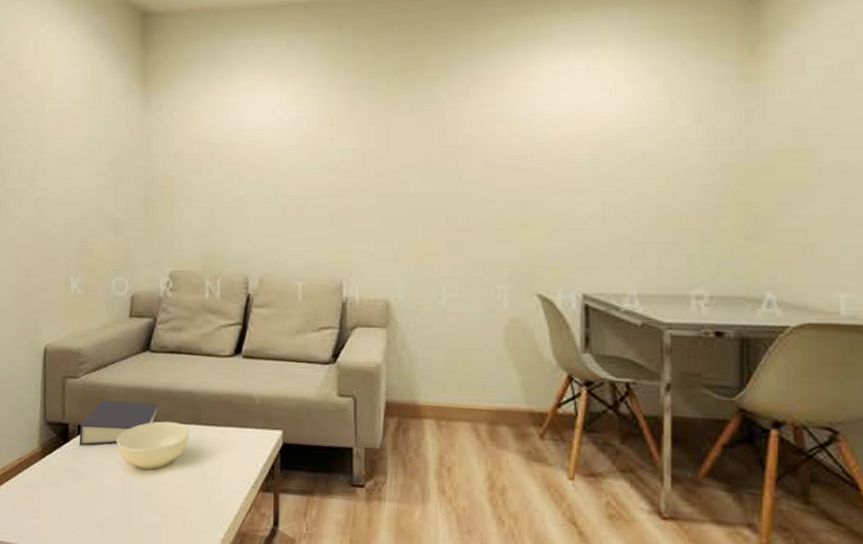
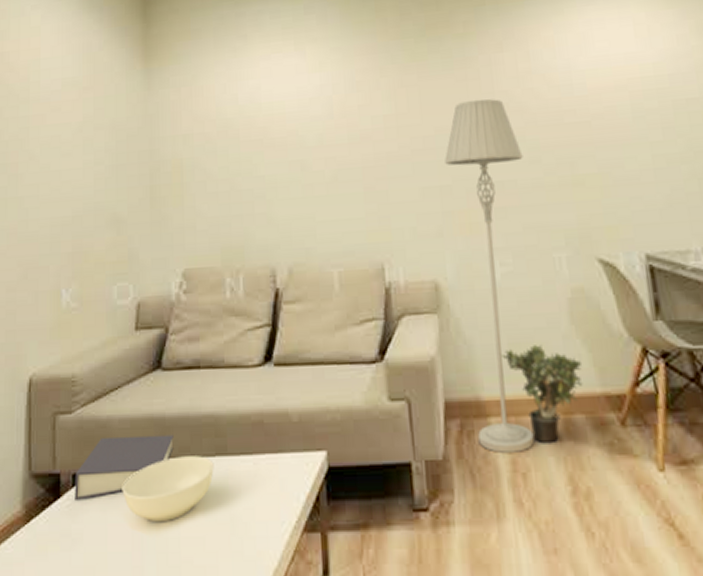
floor lamp: none [405,140,478,450] -> present [445,99,535,453]
potted plant: none [440,363,510,446] -> present [502,345,583,444]

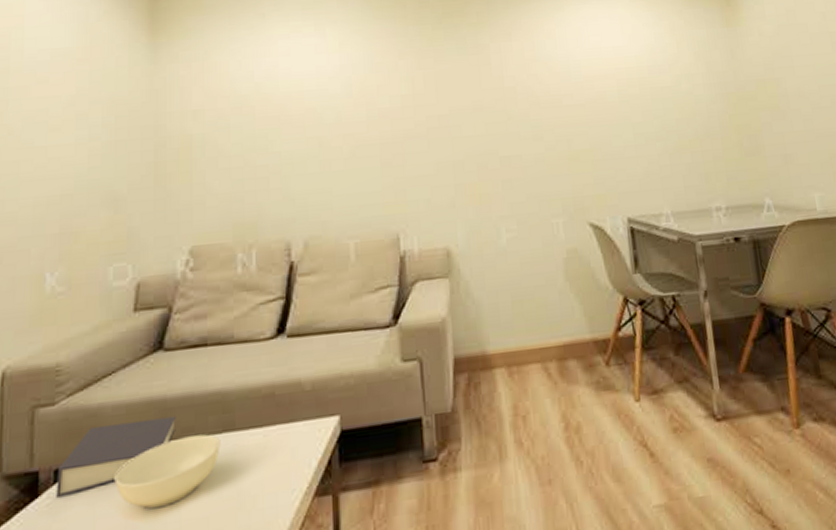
floor lamp: present [445,99,535,453] -> none [458,82,534,400]
potted plant: present [502,345,583,444] -> none [506,300,576,388]

